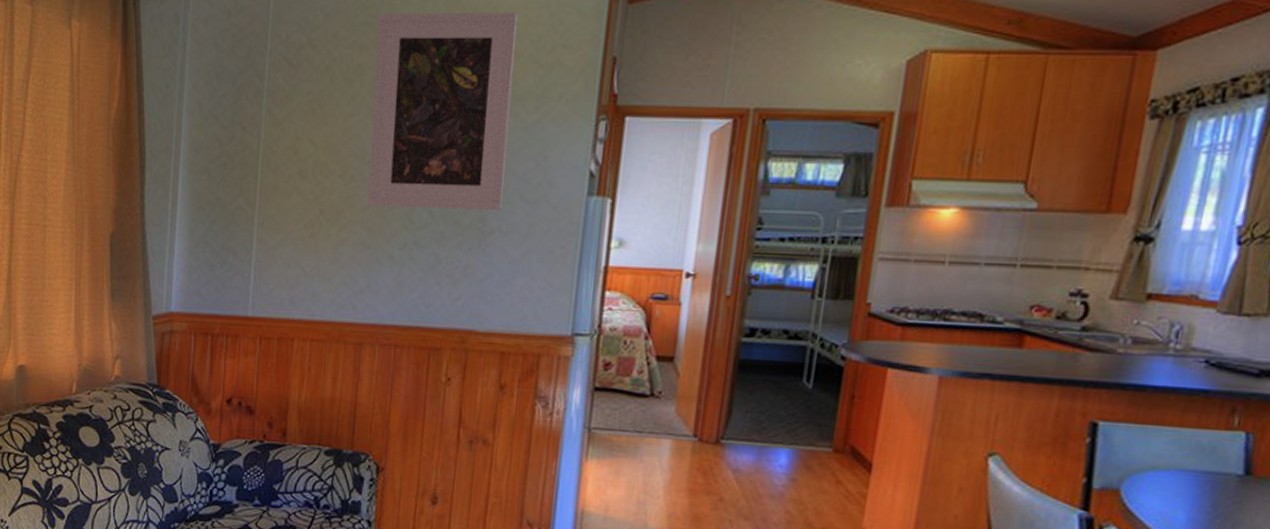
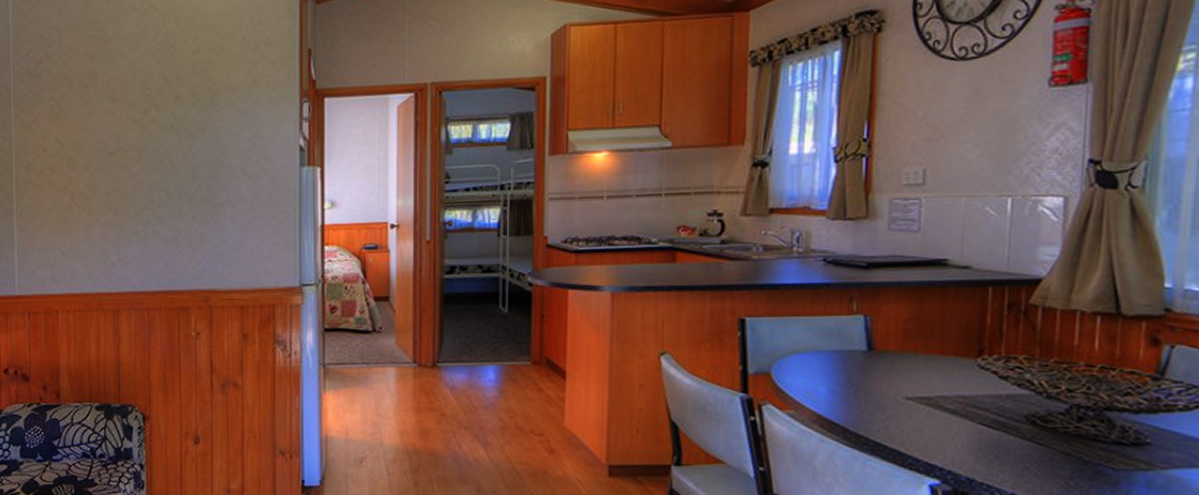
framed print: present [368,12,517,210] -> none [105,18,227,191]

